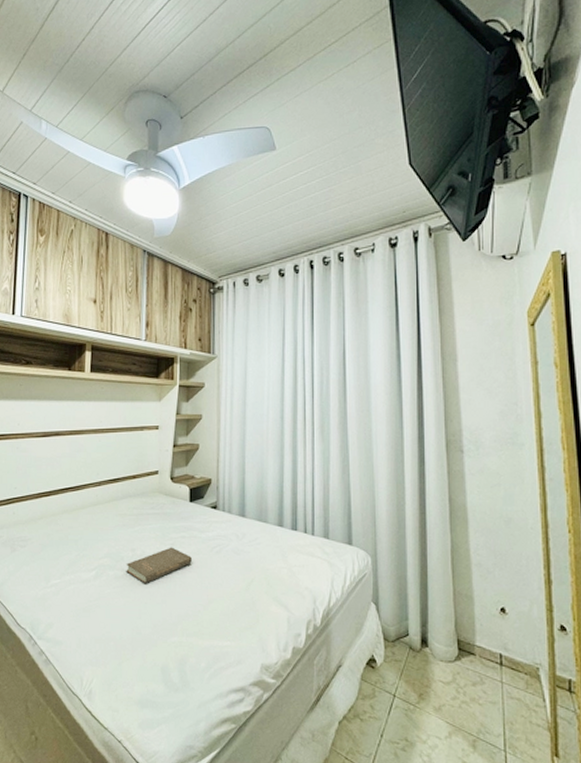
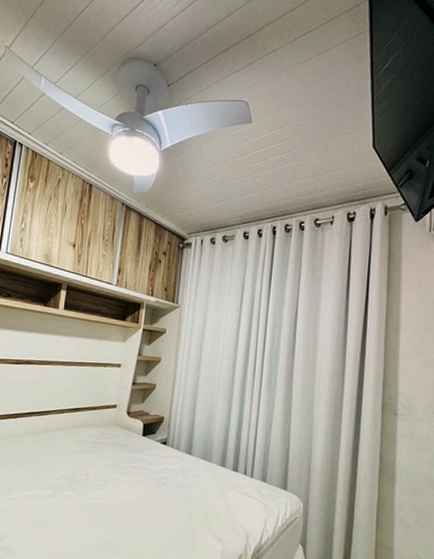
book: present [126,547,192,584] -> none [79,475,139,507]

